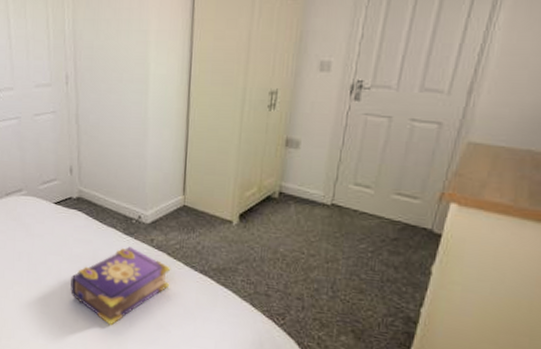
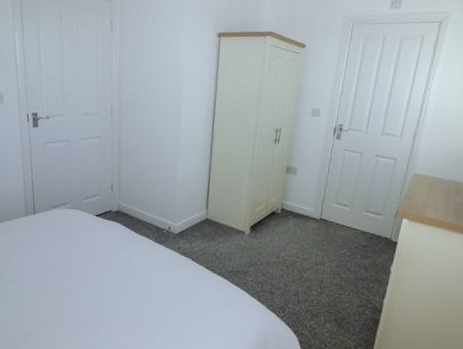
book: present [70,246,171,326] -> none [106,253,195,323]

